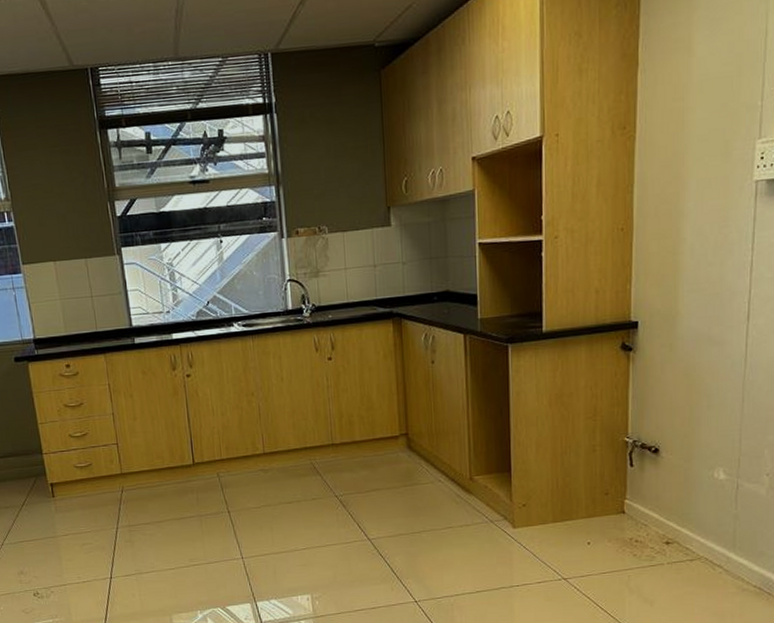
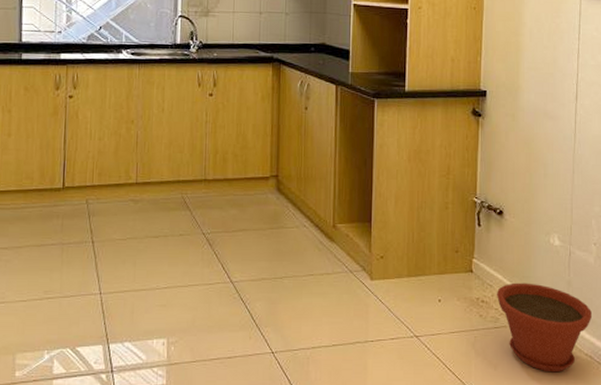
plant pot: none [651,519,762,606] -> present [496,282,592,373]

